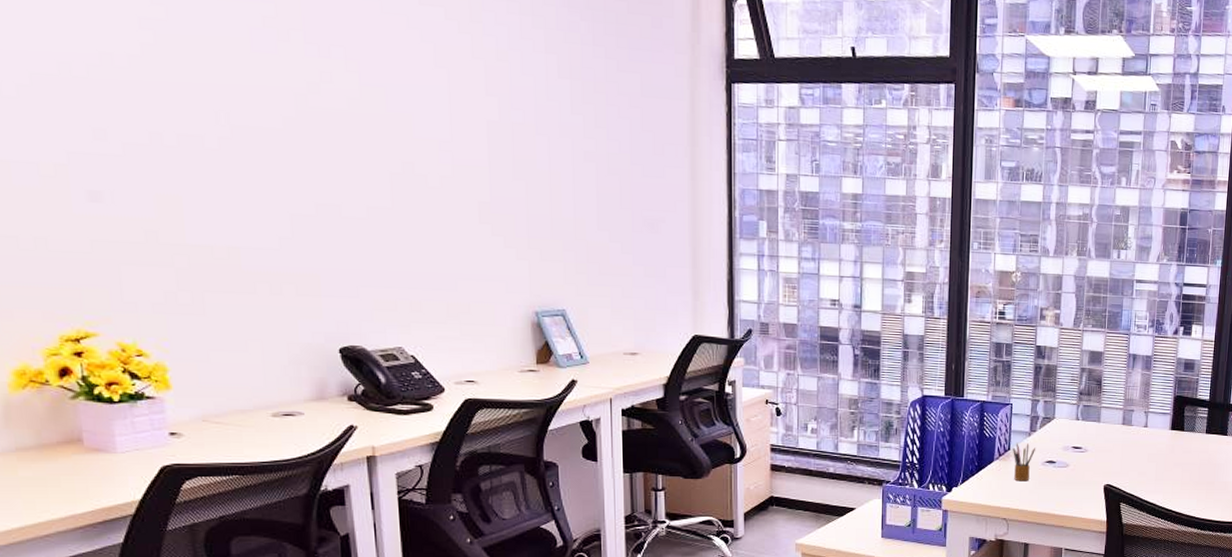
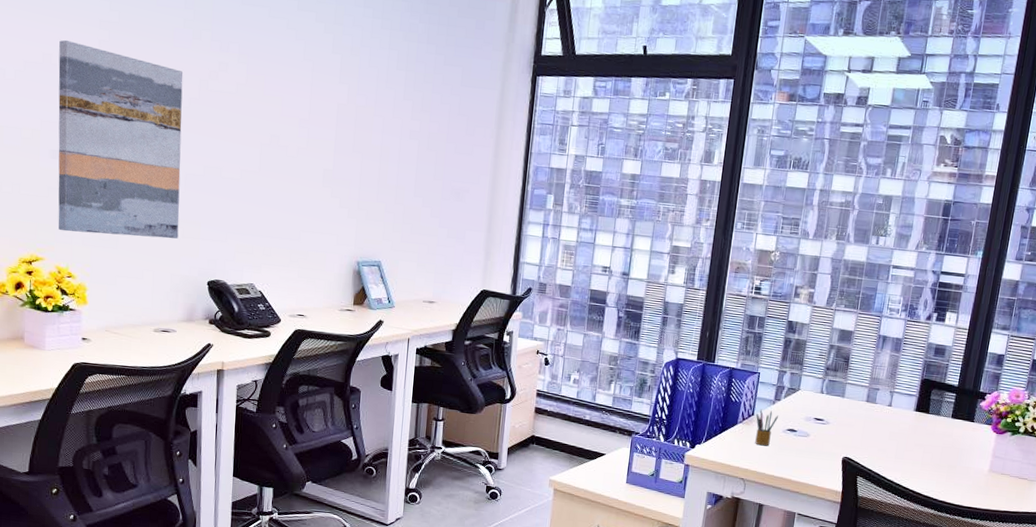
wall art: none [80,44,291,298] -> present [58,40,184,239]

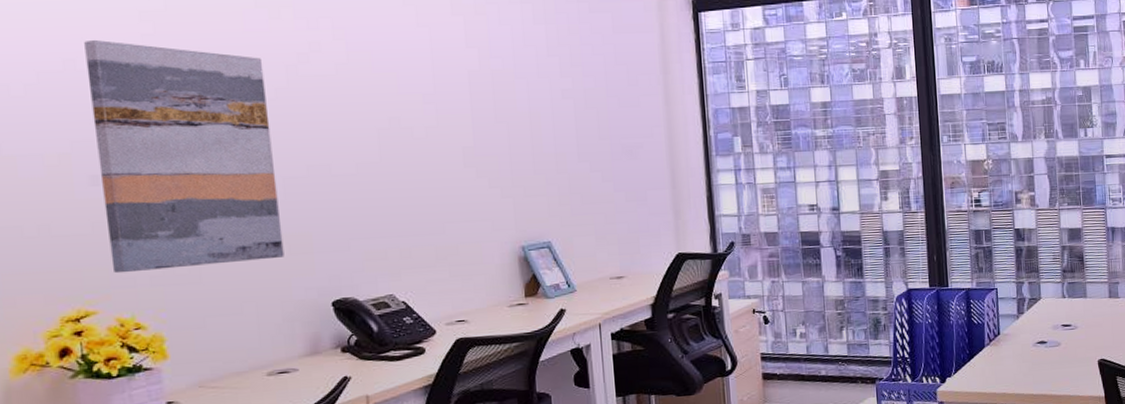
pencil box: present [755,410,778,446] -> none [1003,326,1025,365]

